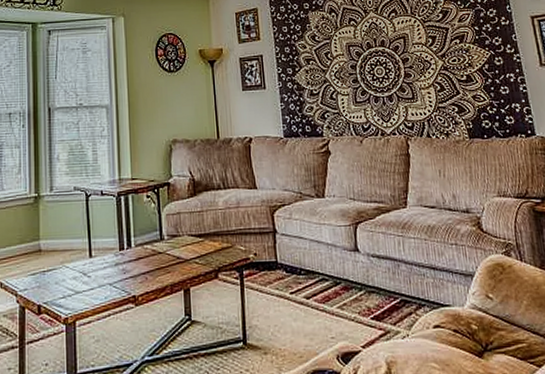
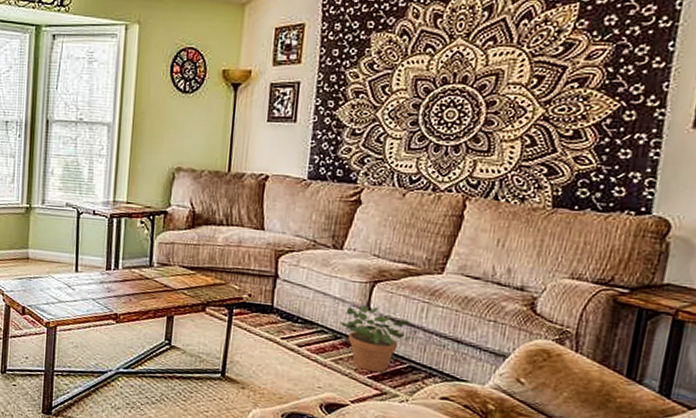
potted plant: none [336,247,401,313] -> present [339,305,417,373]

